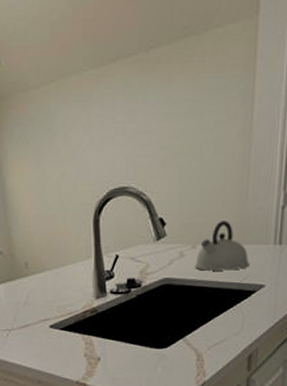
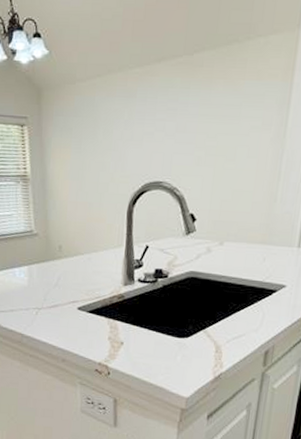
kettle: present [194,221,249,271] -> none [220,221,273,269]

